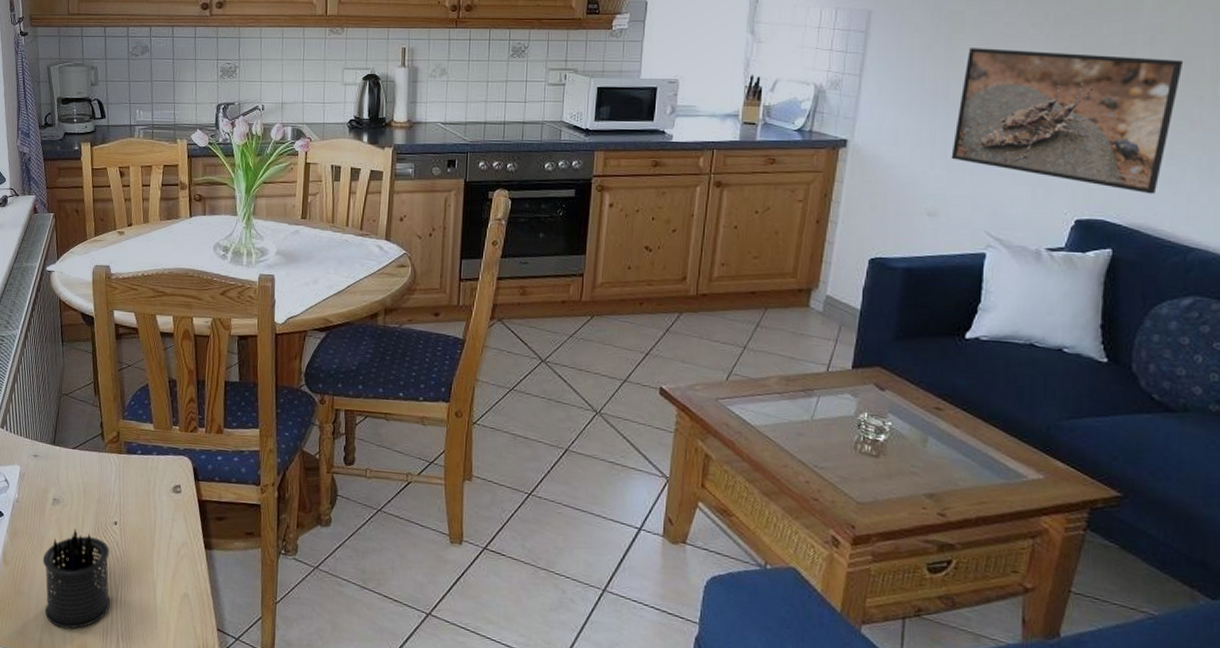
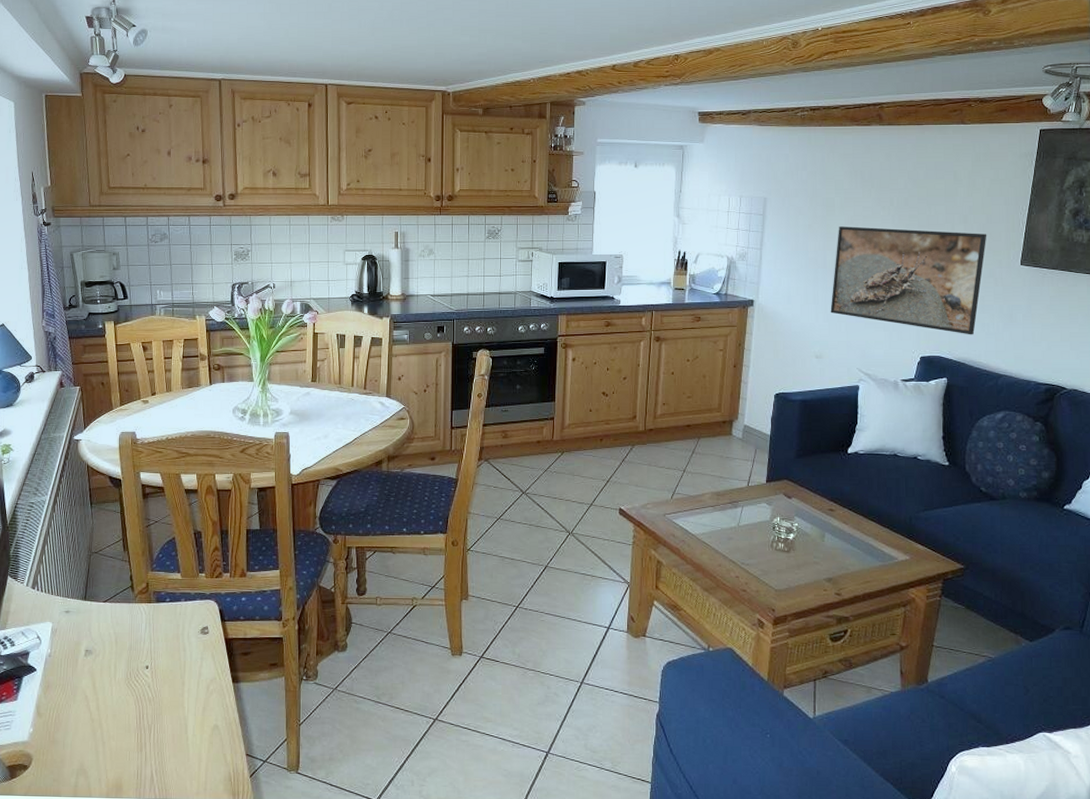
pen holder: present [42,529,111,629] -> none [76,676,144,770]

